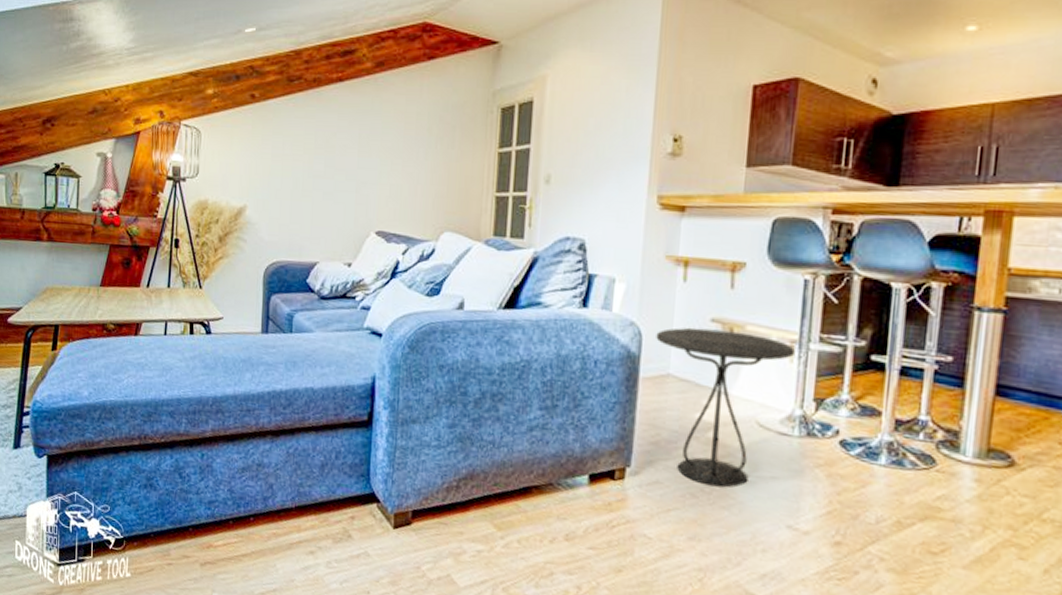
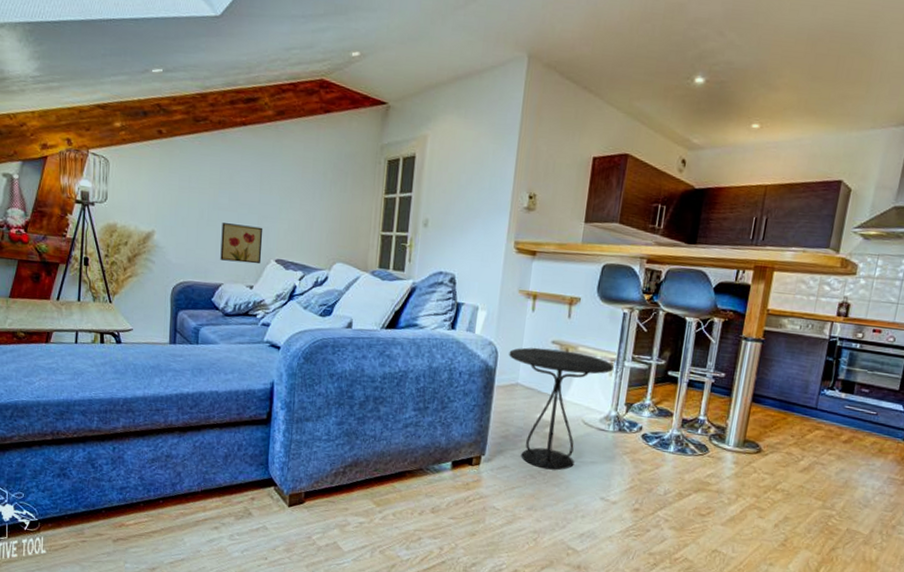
wall art: none [315,192,362,238] -> present [220,223,263,264]

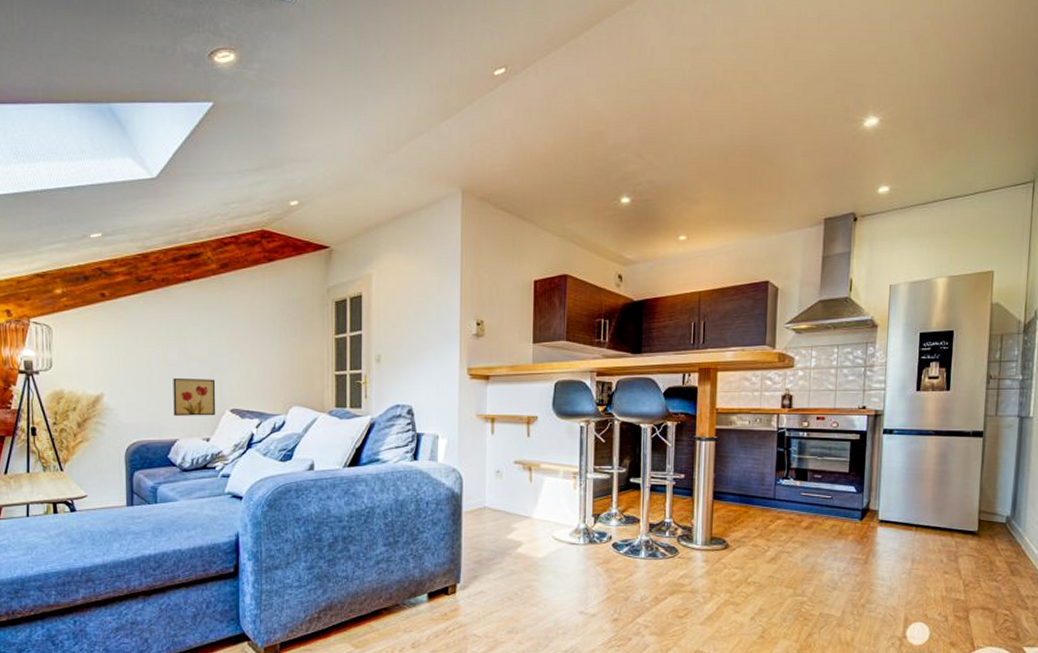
side table: present [509,347,614,471] -> none [473,469,577,590]

